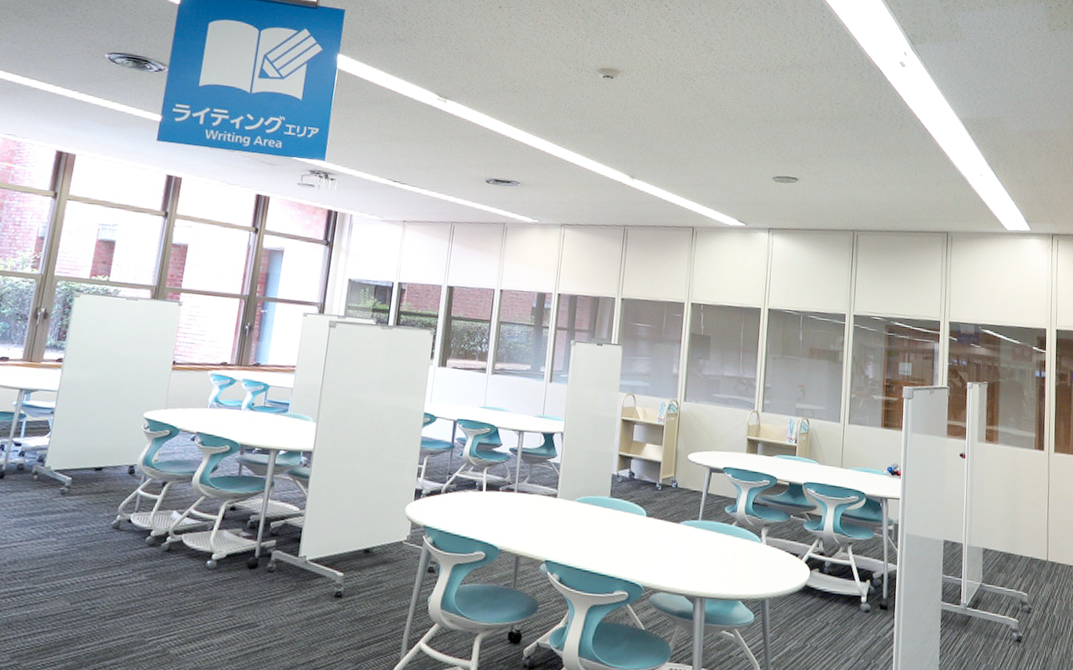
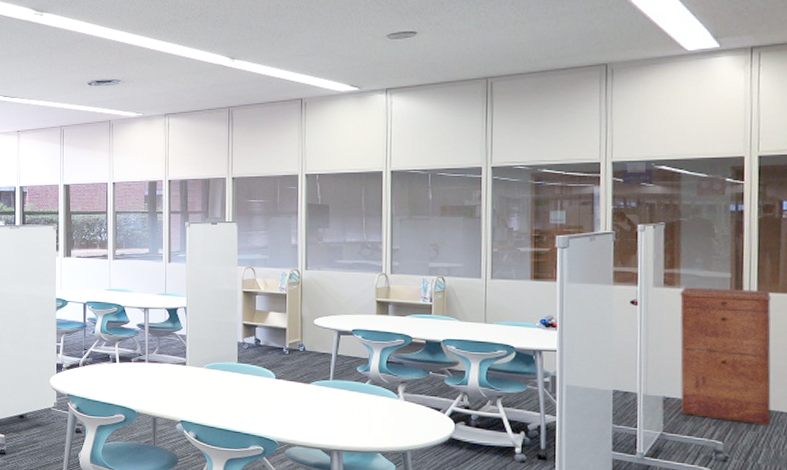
filing cabinet: none [996,444,1064,579] -> present [680,287,771,426]

